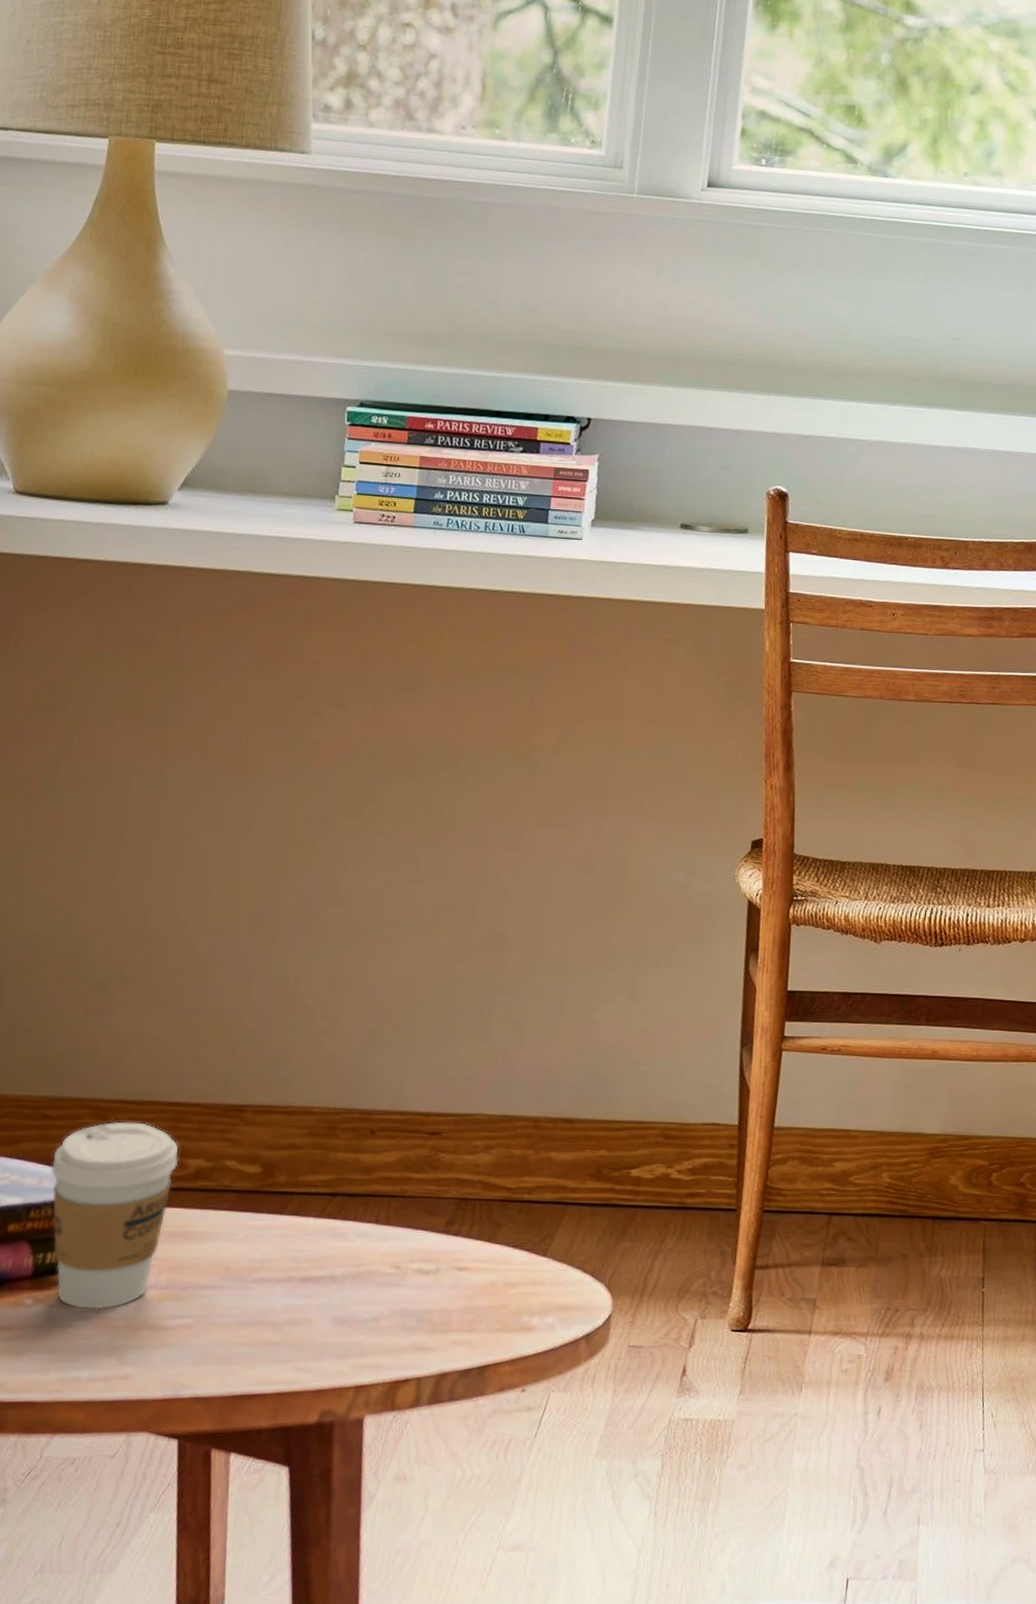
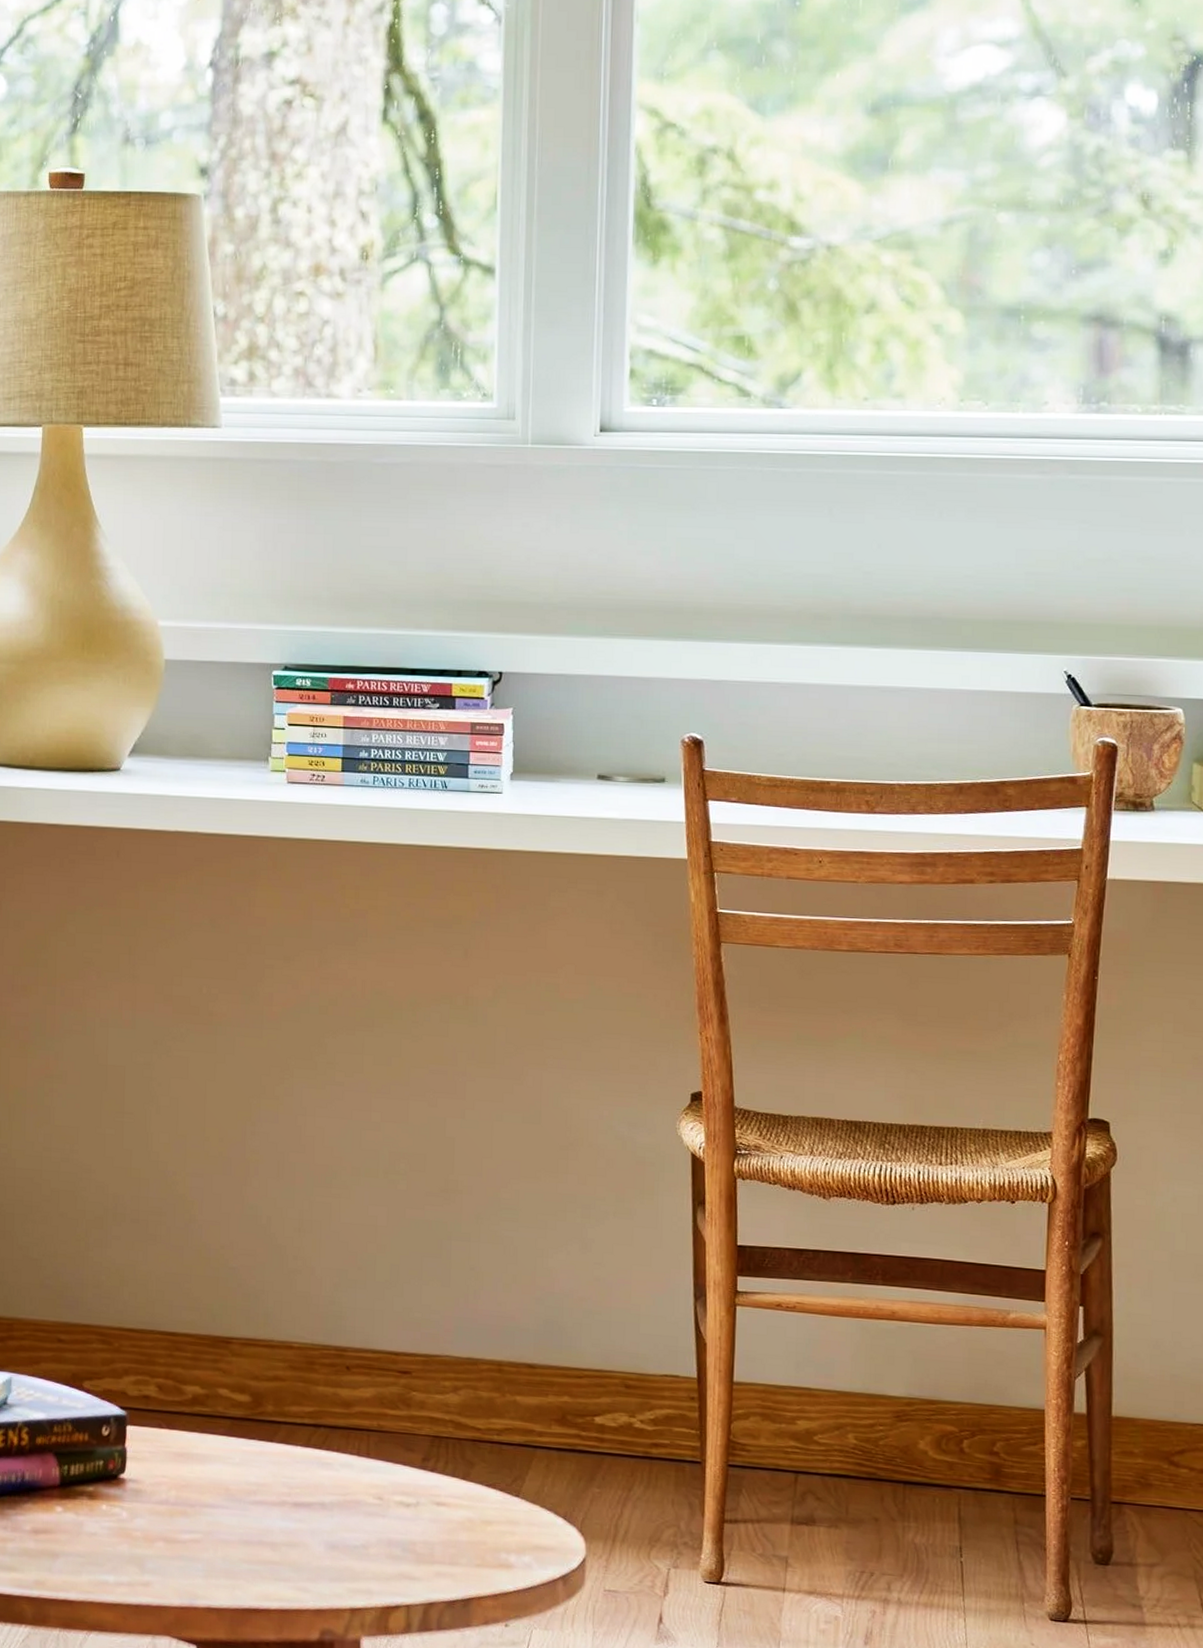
coffee cup: present [50,1121,179,1310] -> none [67,1347,177,1520]

